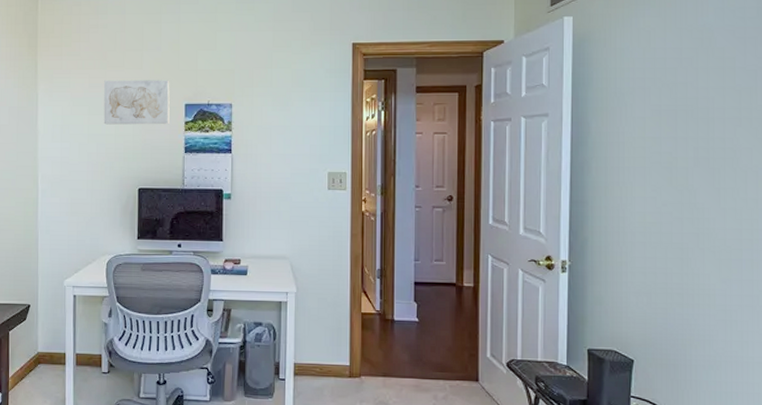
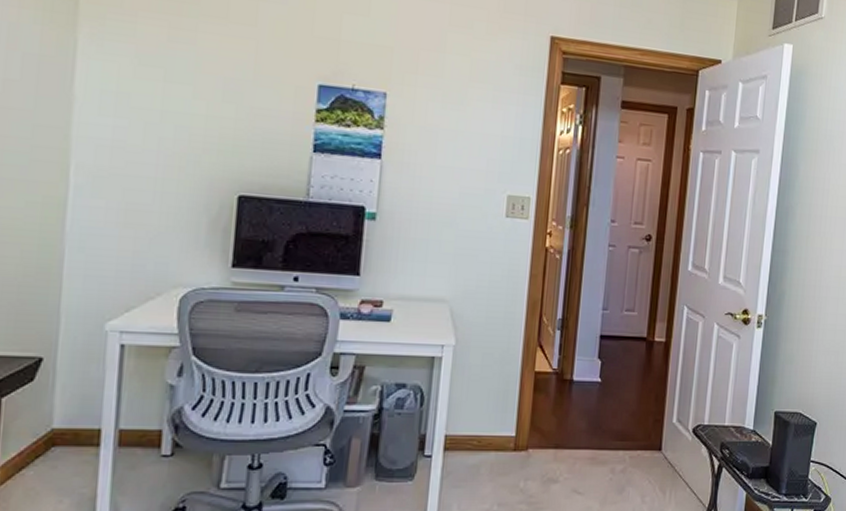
wall art: present [103,80,170,125] -> none [188,34,298,111]

